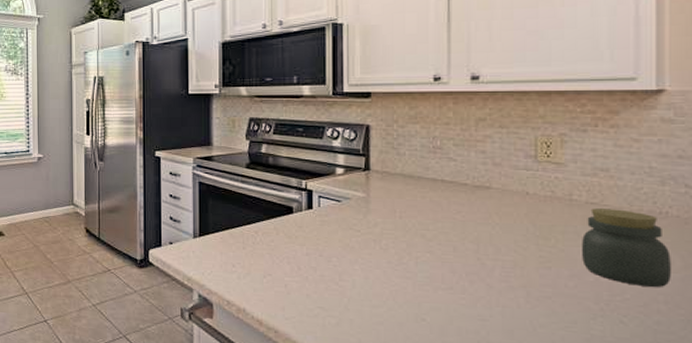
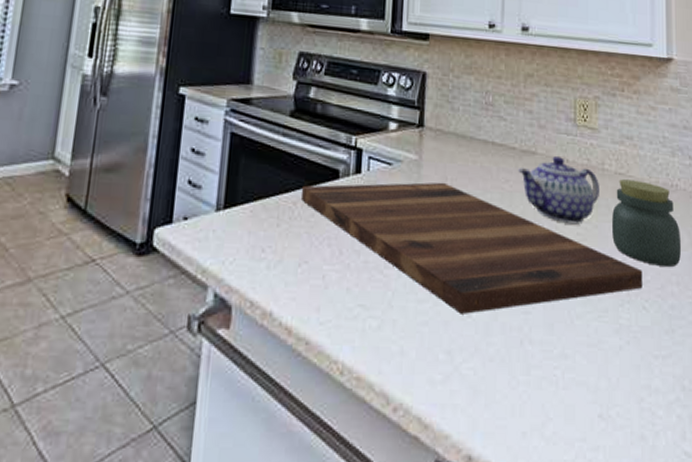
cutting board: none [261,214,620,318] -> present [300,182,643,314]
teapot: none [471,190,566,249] -> present [518,157,599,225]

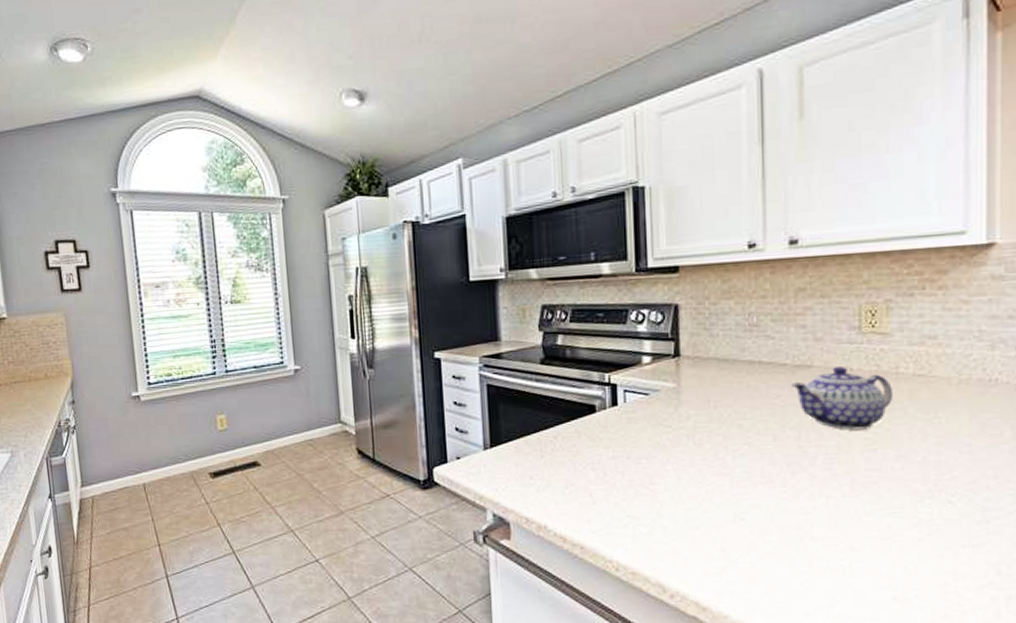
cutting board: present [300,182,643,314] -> none [560,404,948,518]
jar: present [612,179,682,268] -> none [909,379,1002,463]

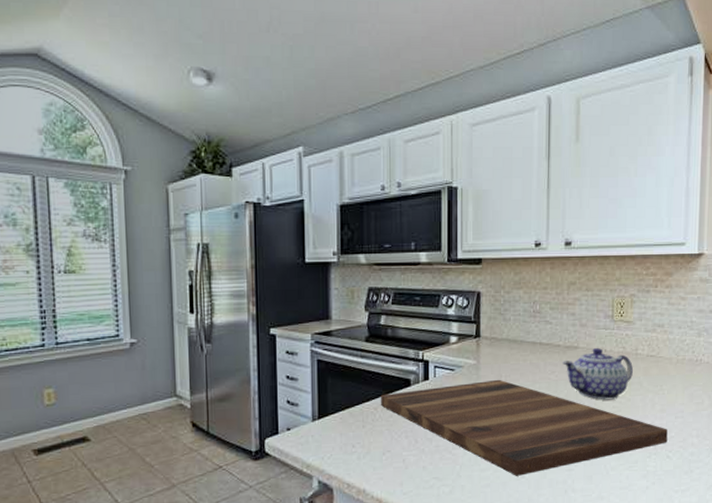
cutting board: none [560,404,948,518] -> present [380,379,668,476]

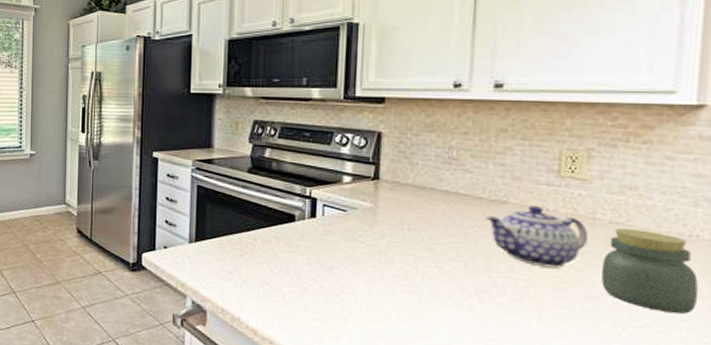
cutting board: present [380,379,668,476] -> none [260,226,640,335]
jar: none [643,359,703,425] -> present [601,228,699,314]

